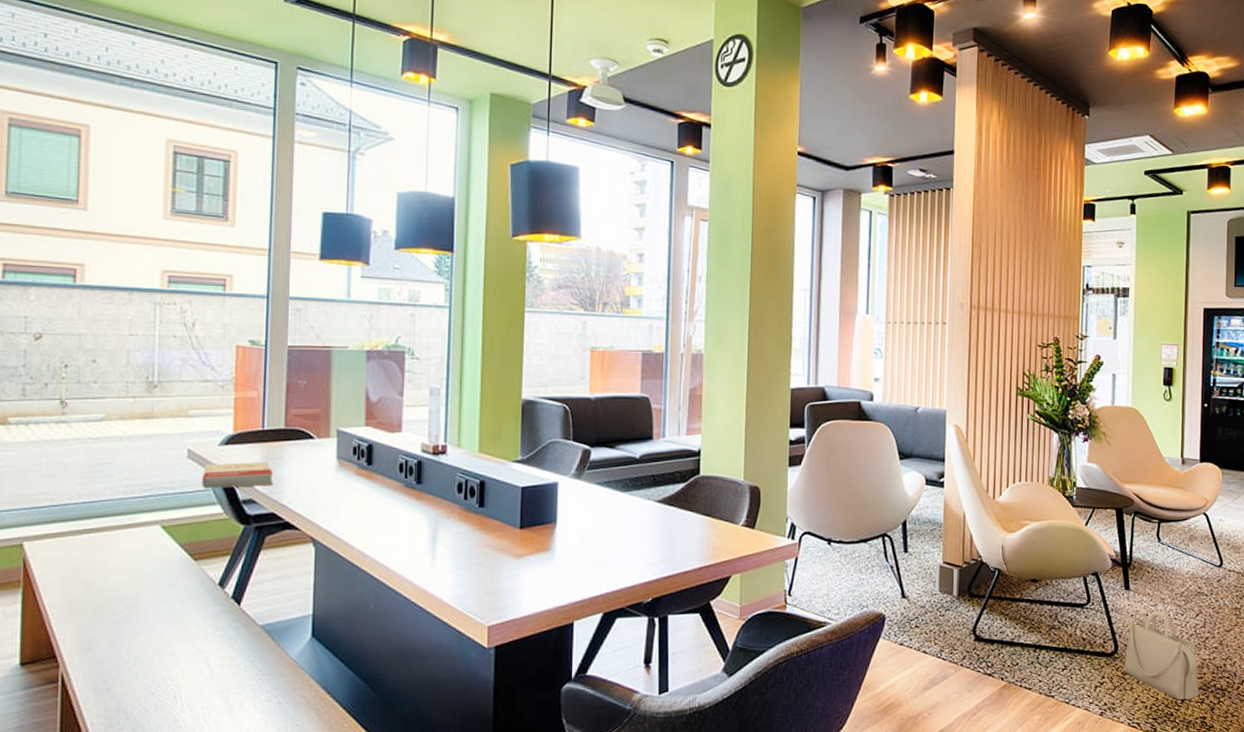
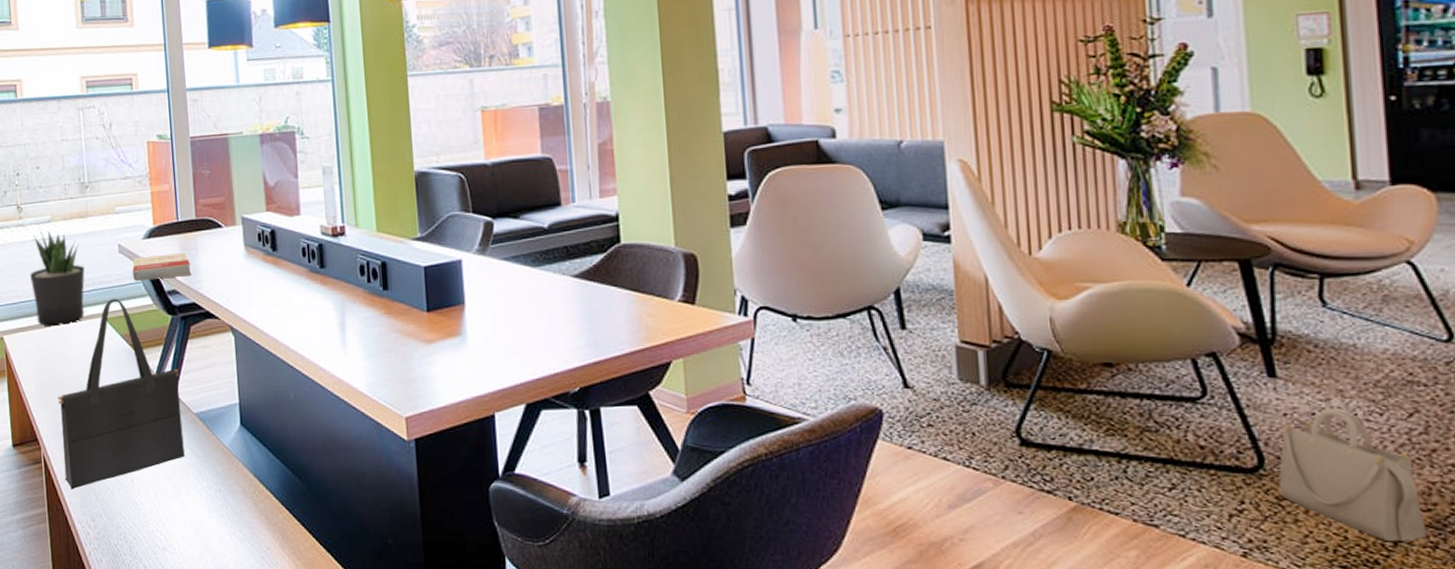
planter: none [69,426,142,532] -> present [30,228,85,326]
tote bag: none [88,505,247,710] -> present [58,298,185,490]

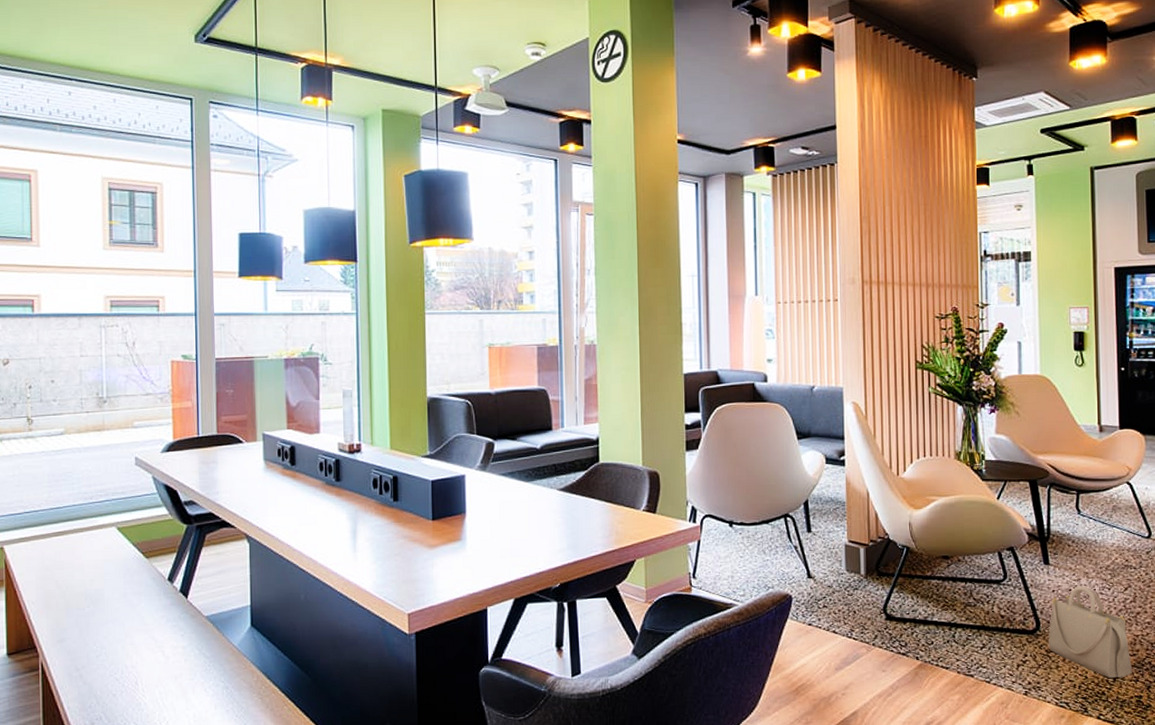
planter: present [30,228,85,326] -> none [38,440,98,535]
tote bag: present [58,298,185,490] -> none [61,508,193,695]
book: present [132,252,191,282] -> none [148,465,209,493]

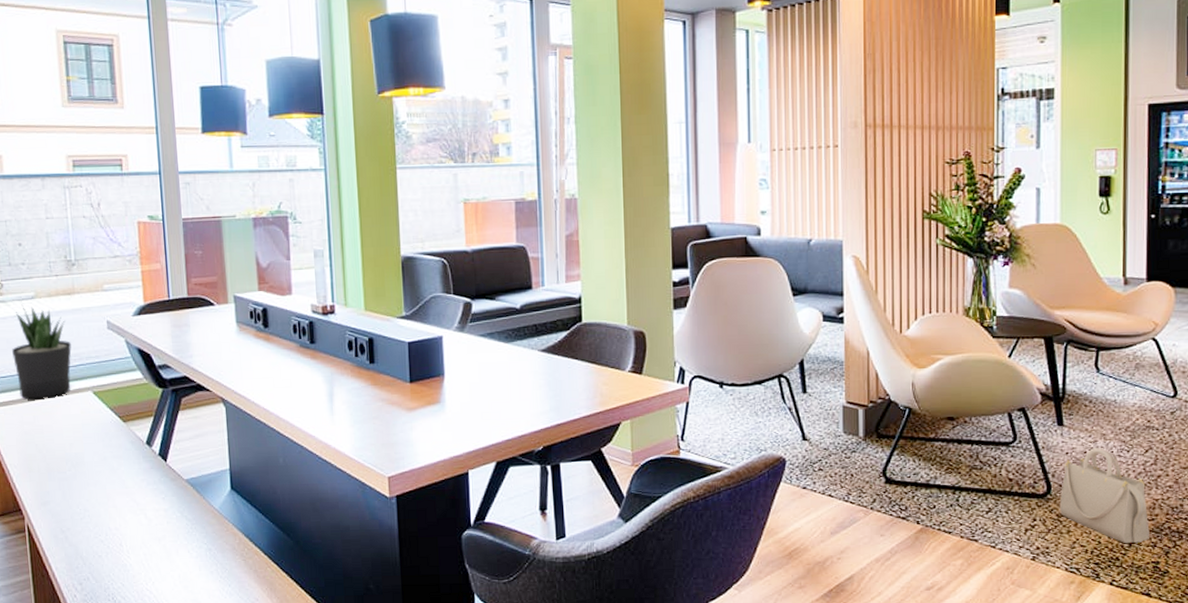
planter: none [38,440,98,535] -> present [12,304,72,400]

